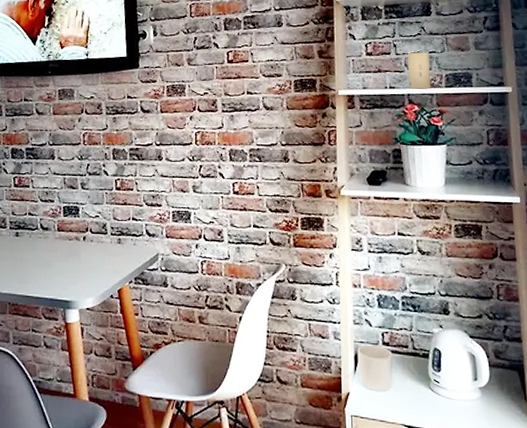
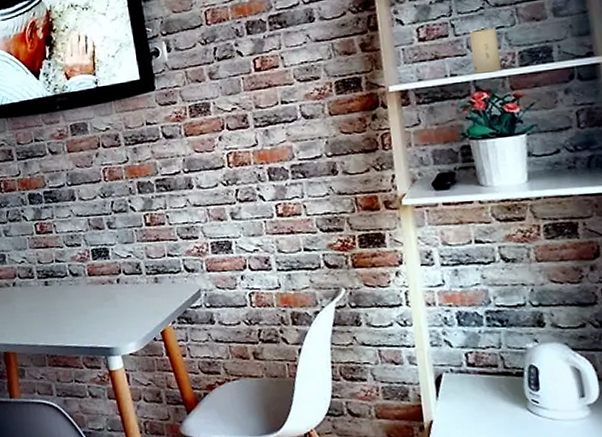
mug: present [357,344,393,392] -> none [437,367,483,418]

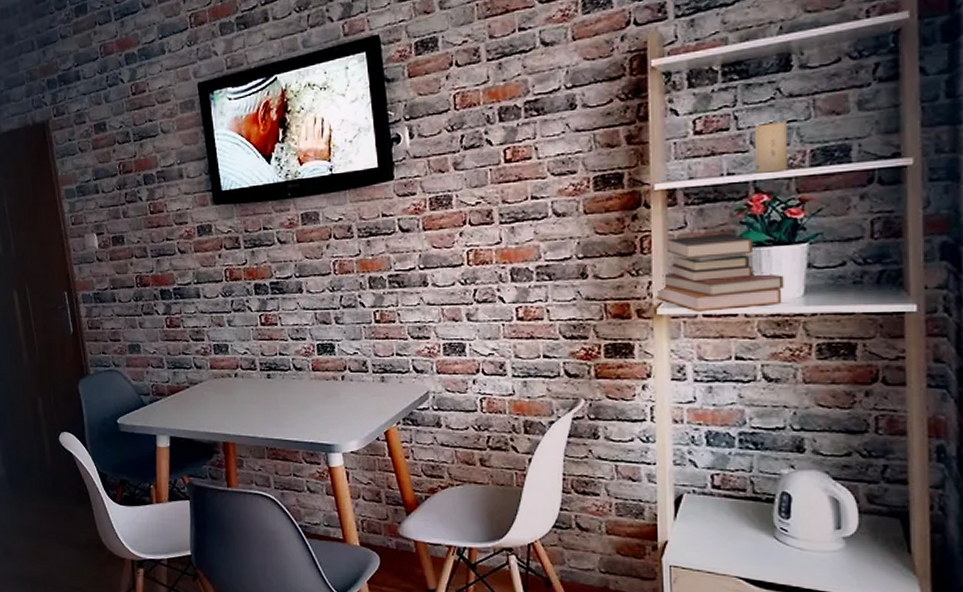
books: none [400,128,510,201] -> present [656,233,784,312]

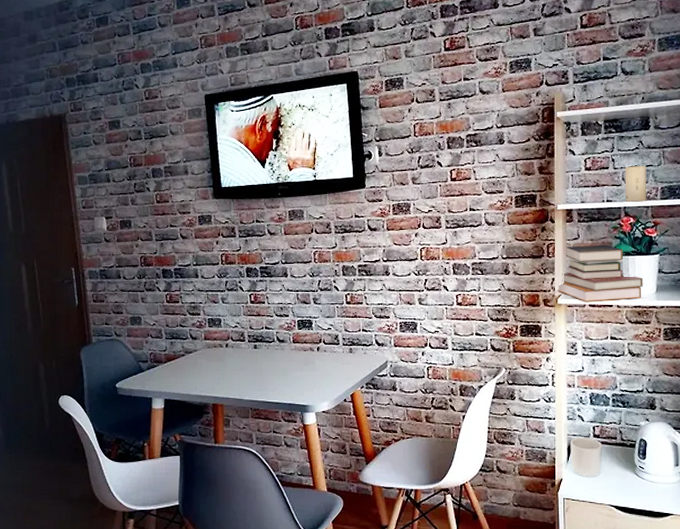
mug: none [678,488,726,541] -> present [570,437,603,478]

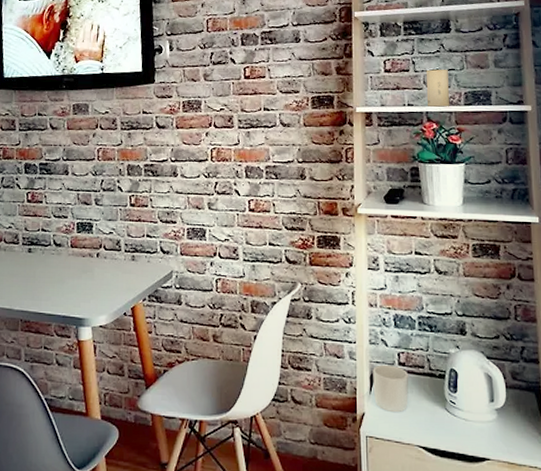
books: present [557,244,643,303] -> none [357,150,449,213]

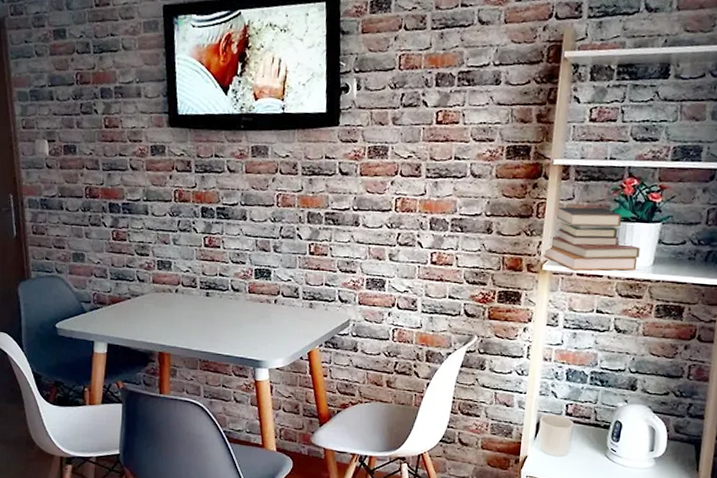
books: none [357,150,449,213] -> present [543,207,640,271]
candle: present [426,69,450,107] -> none [631,120,659,162]

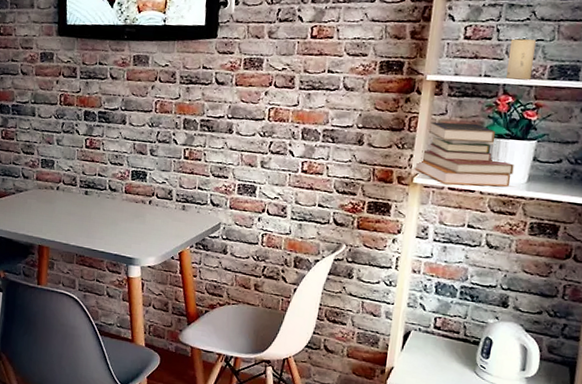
mug: present [538,414,575,457] -> none [404,326,443,371]
candle: none [631,120,659,162] -> present [506,39,536,80]

